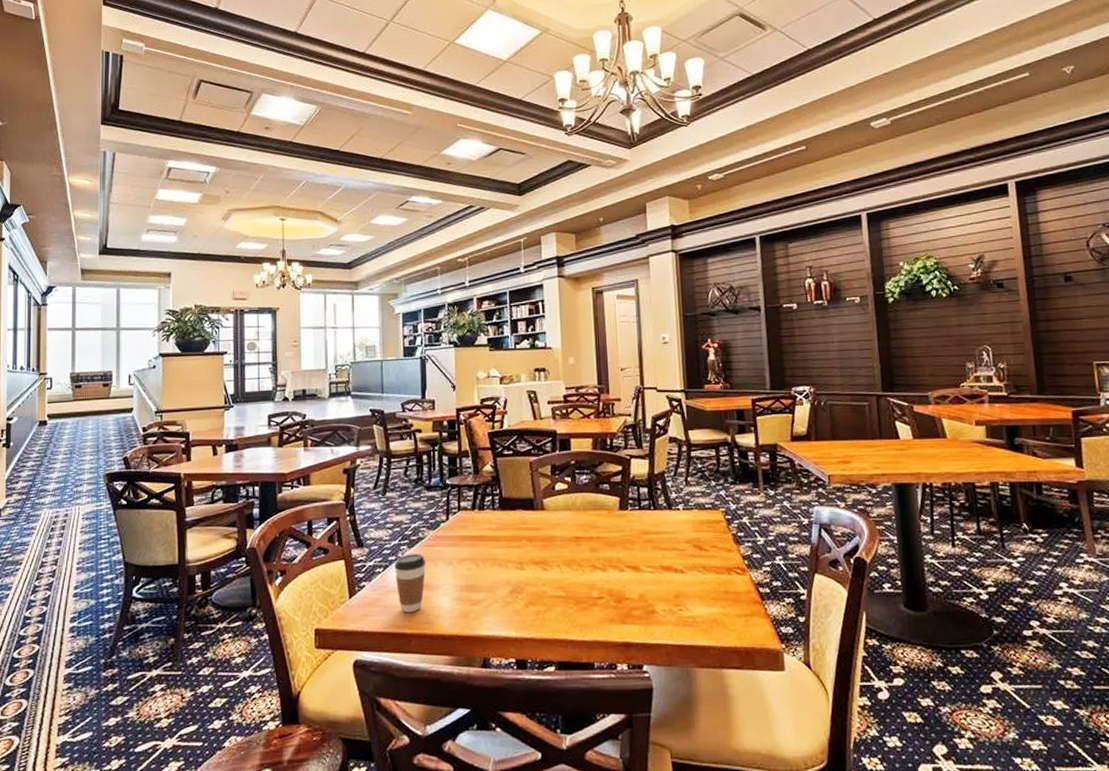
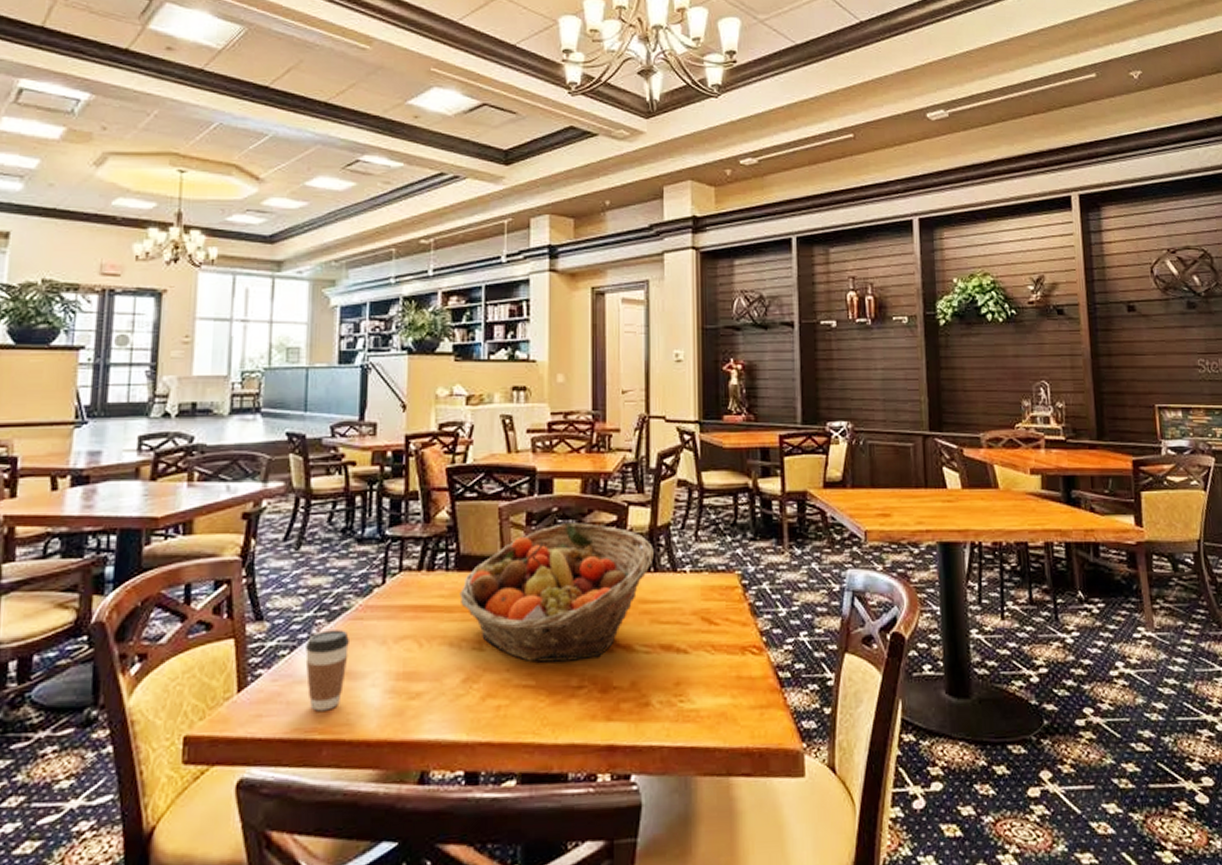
fruit basket: none [504,472,653,580] -> present [459,523,654,663]

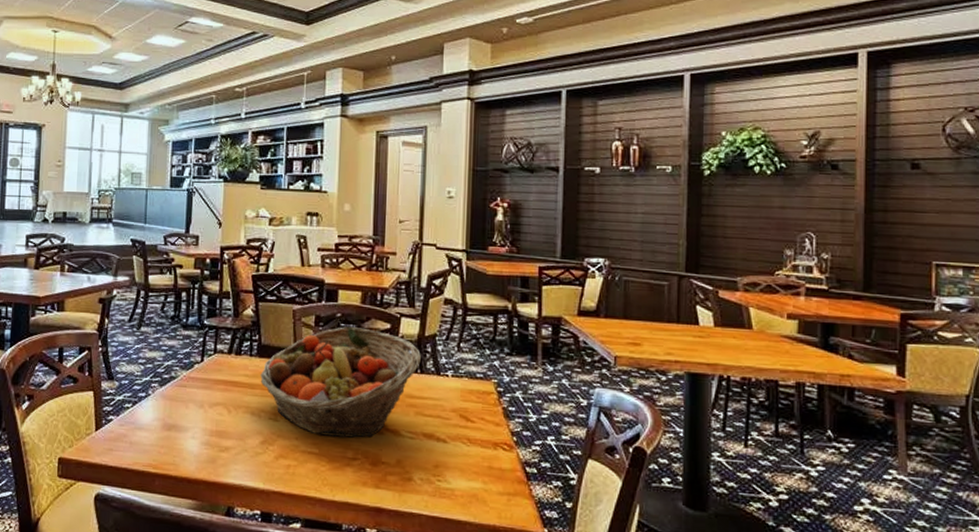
coffee cup: present [305,629,351,711] -> none [143,392,177,452]

